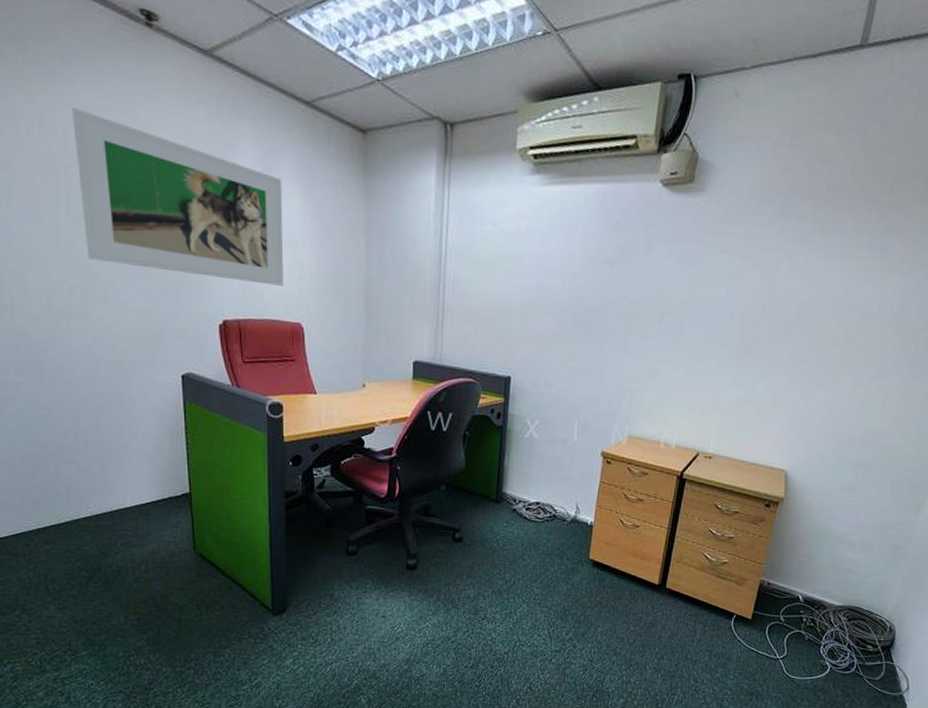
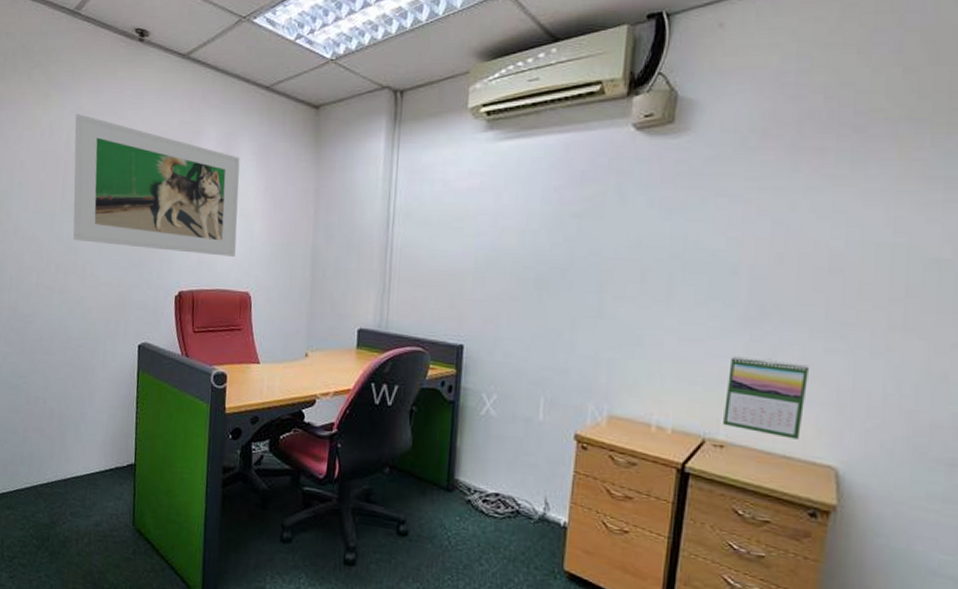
calendar: none [713,386,776,451] -> present [723,356,809,440]

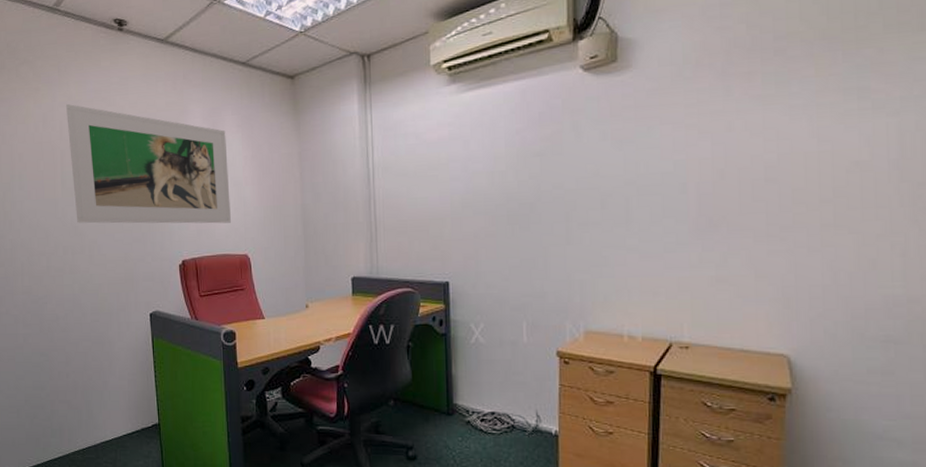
calendar: present [723,356,809,440] -> none [686,265,756,334]

